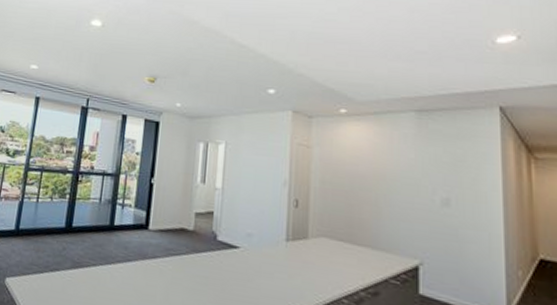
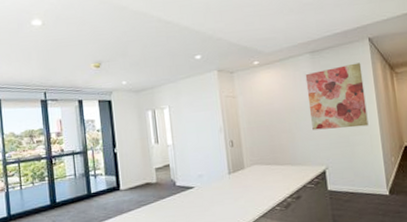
wall art: none [406,134,488,220] -> present [305,63,369,130]

